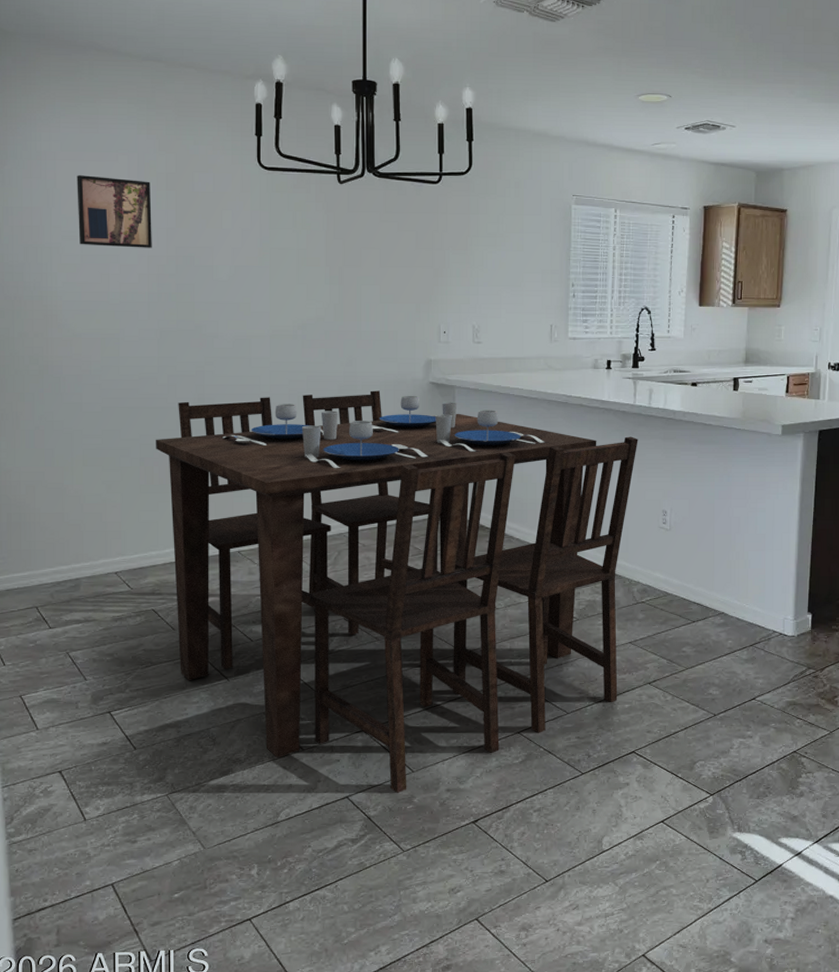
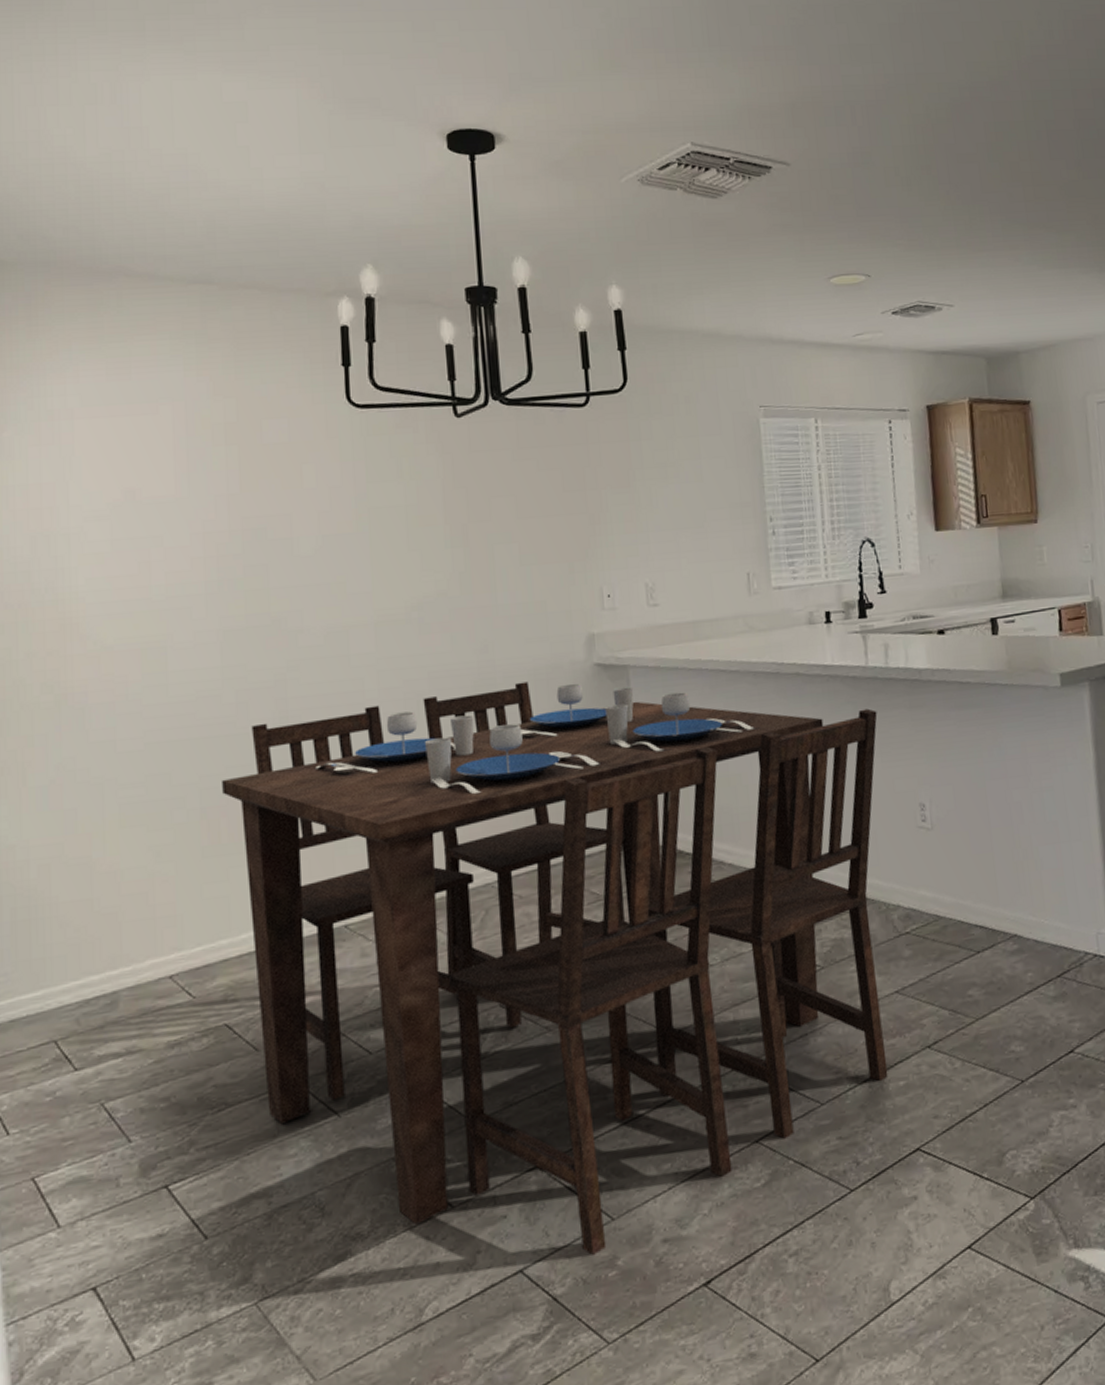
wall art: present [77,175,152,248] -> none [102,435,209,527]

